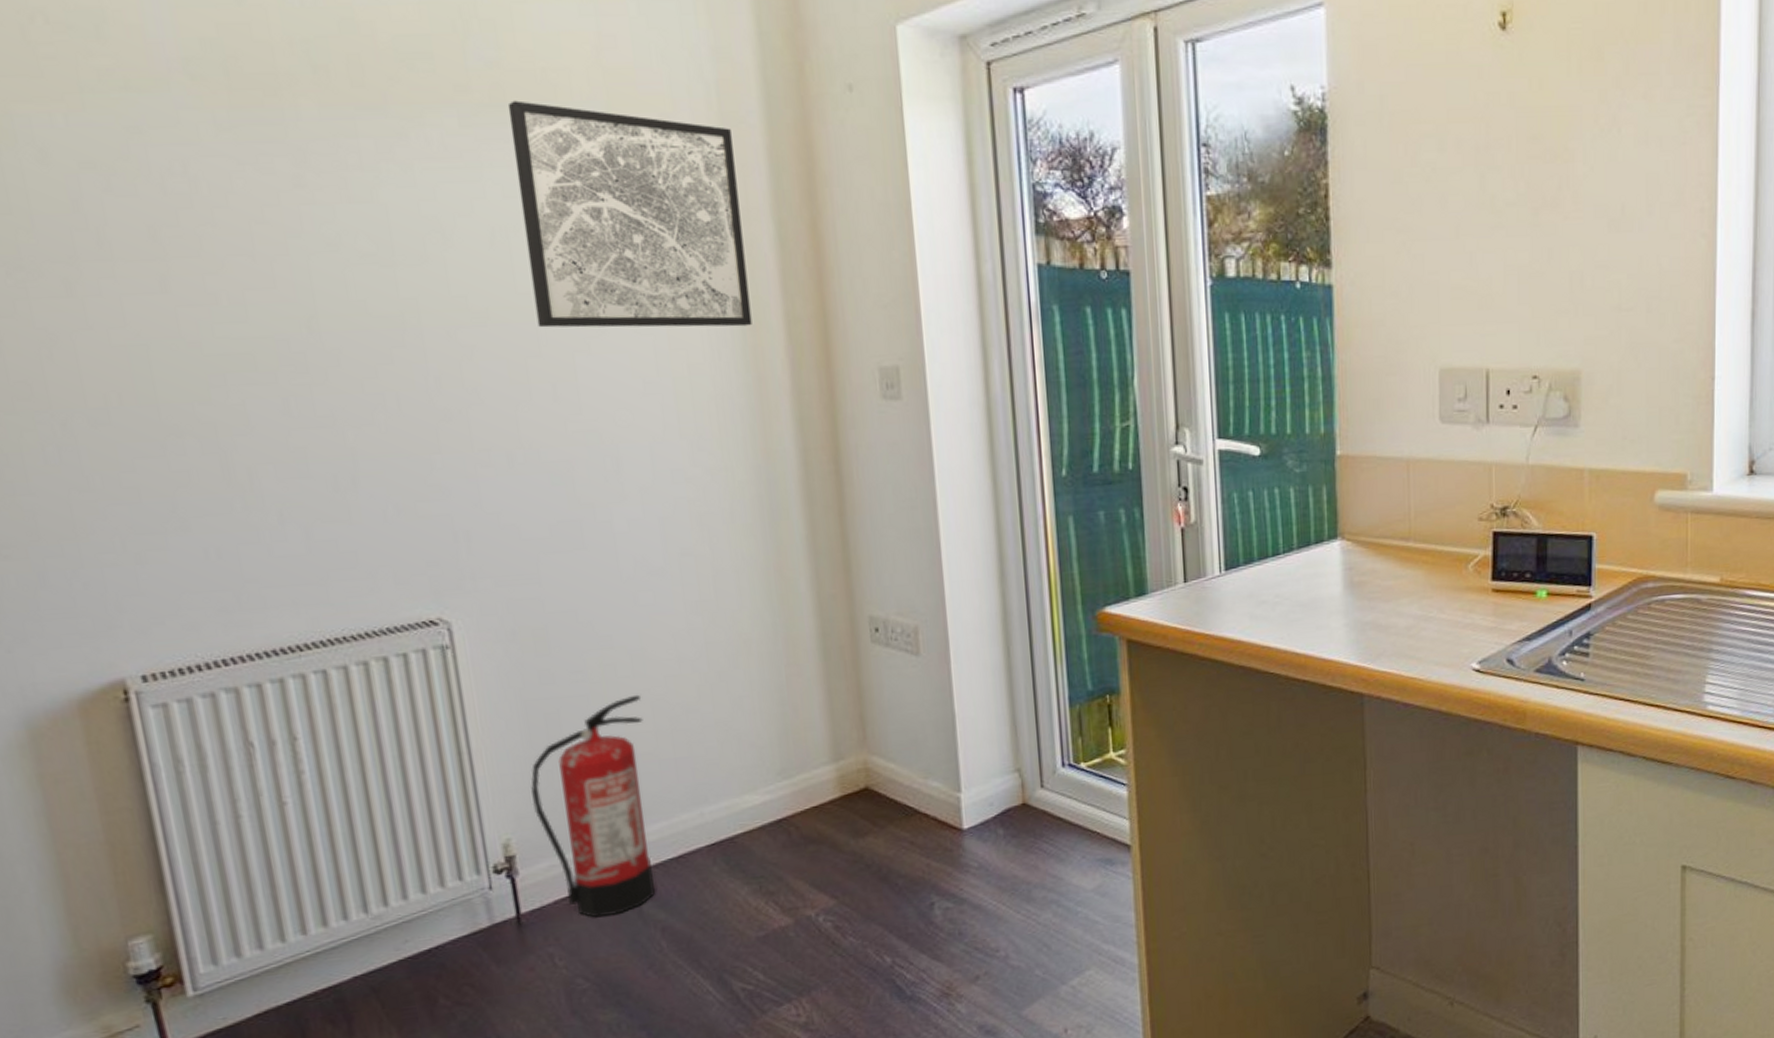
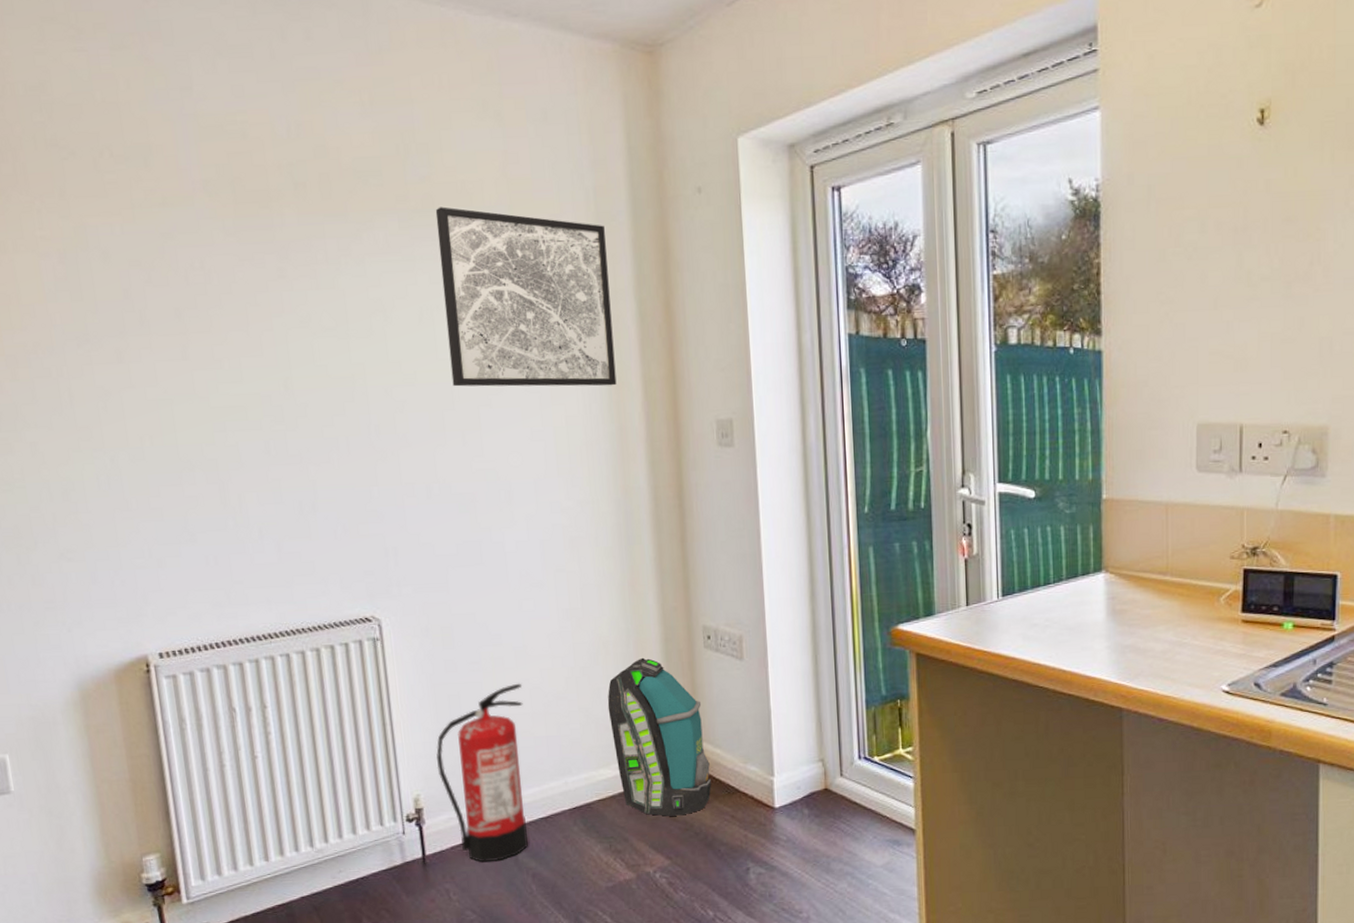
backpack: none [751,657,885,848] -> present [607,657,711,816]

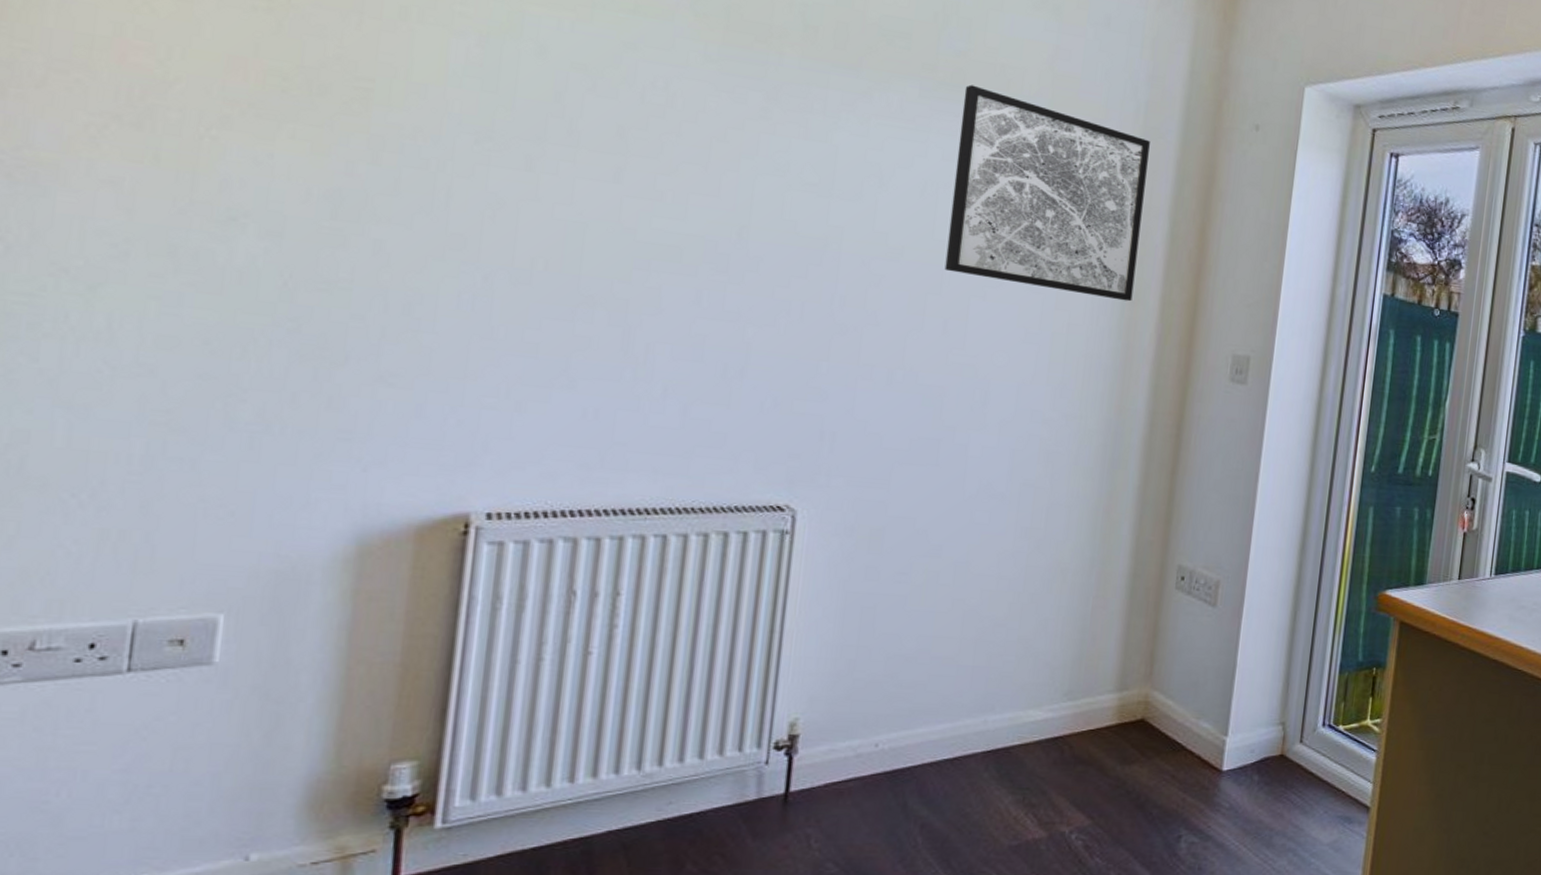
fire extinguisher: present [436,683,528,862] -> none [828,602,956,806]
backpack: present [607,657,711,816] -> none [1050,591,1161,771]

